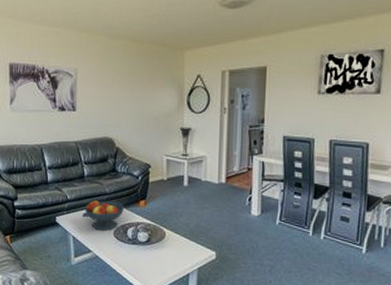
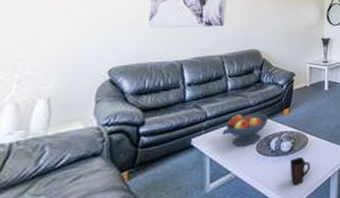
mug: none [147,249,168,275] -> present [290,157,310,186]

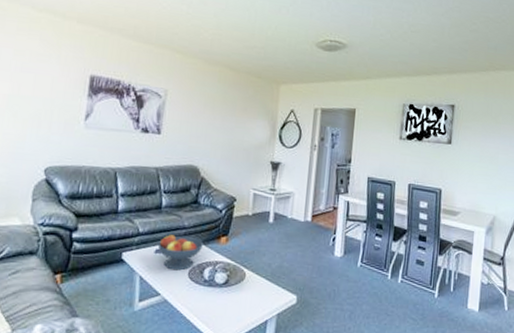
mug: present [290,157,310,186] -> none [223,292,246,322]

